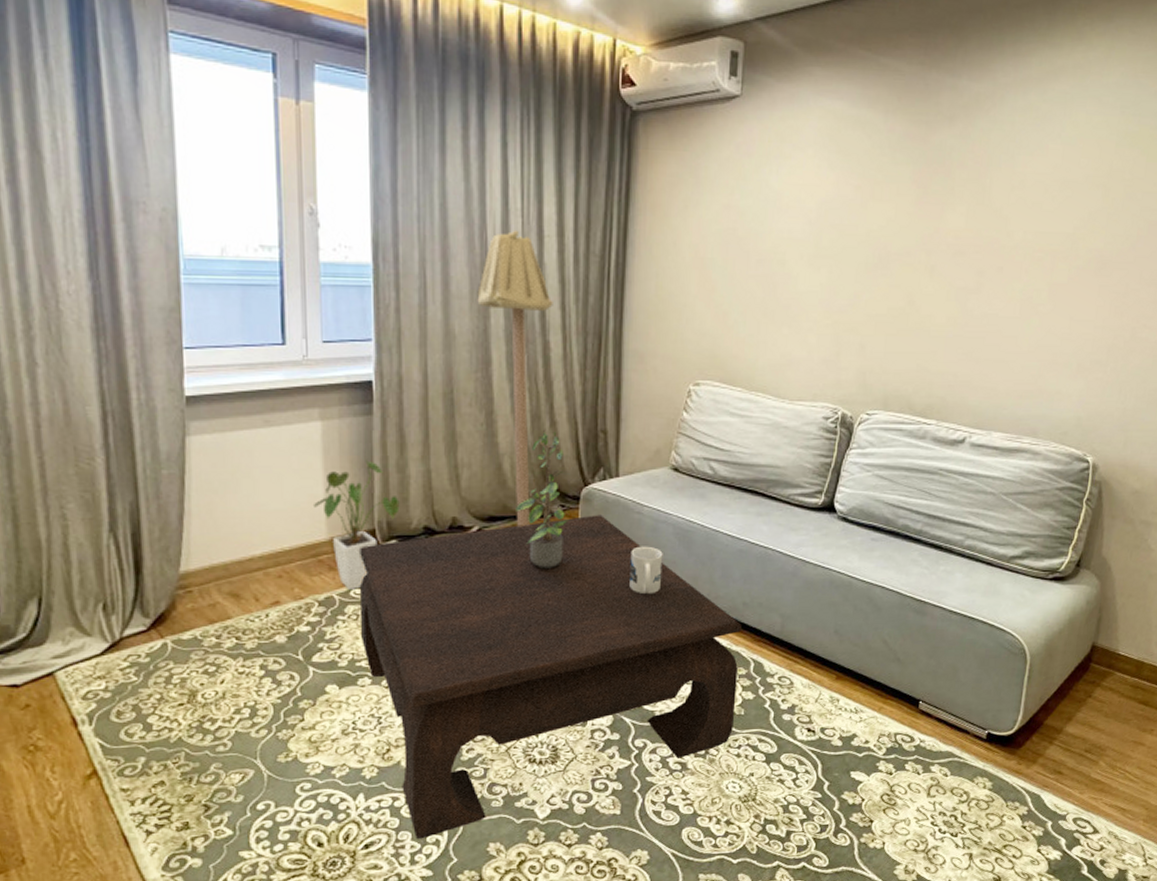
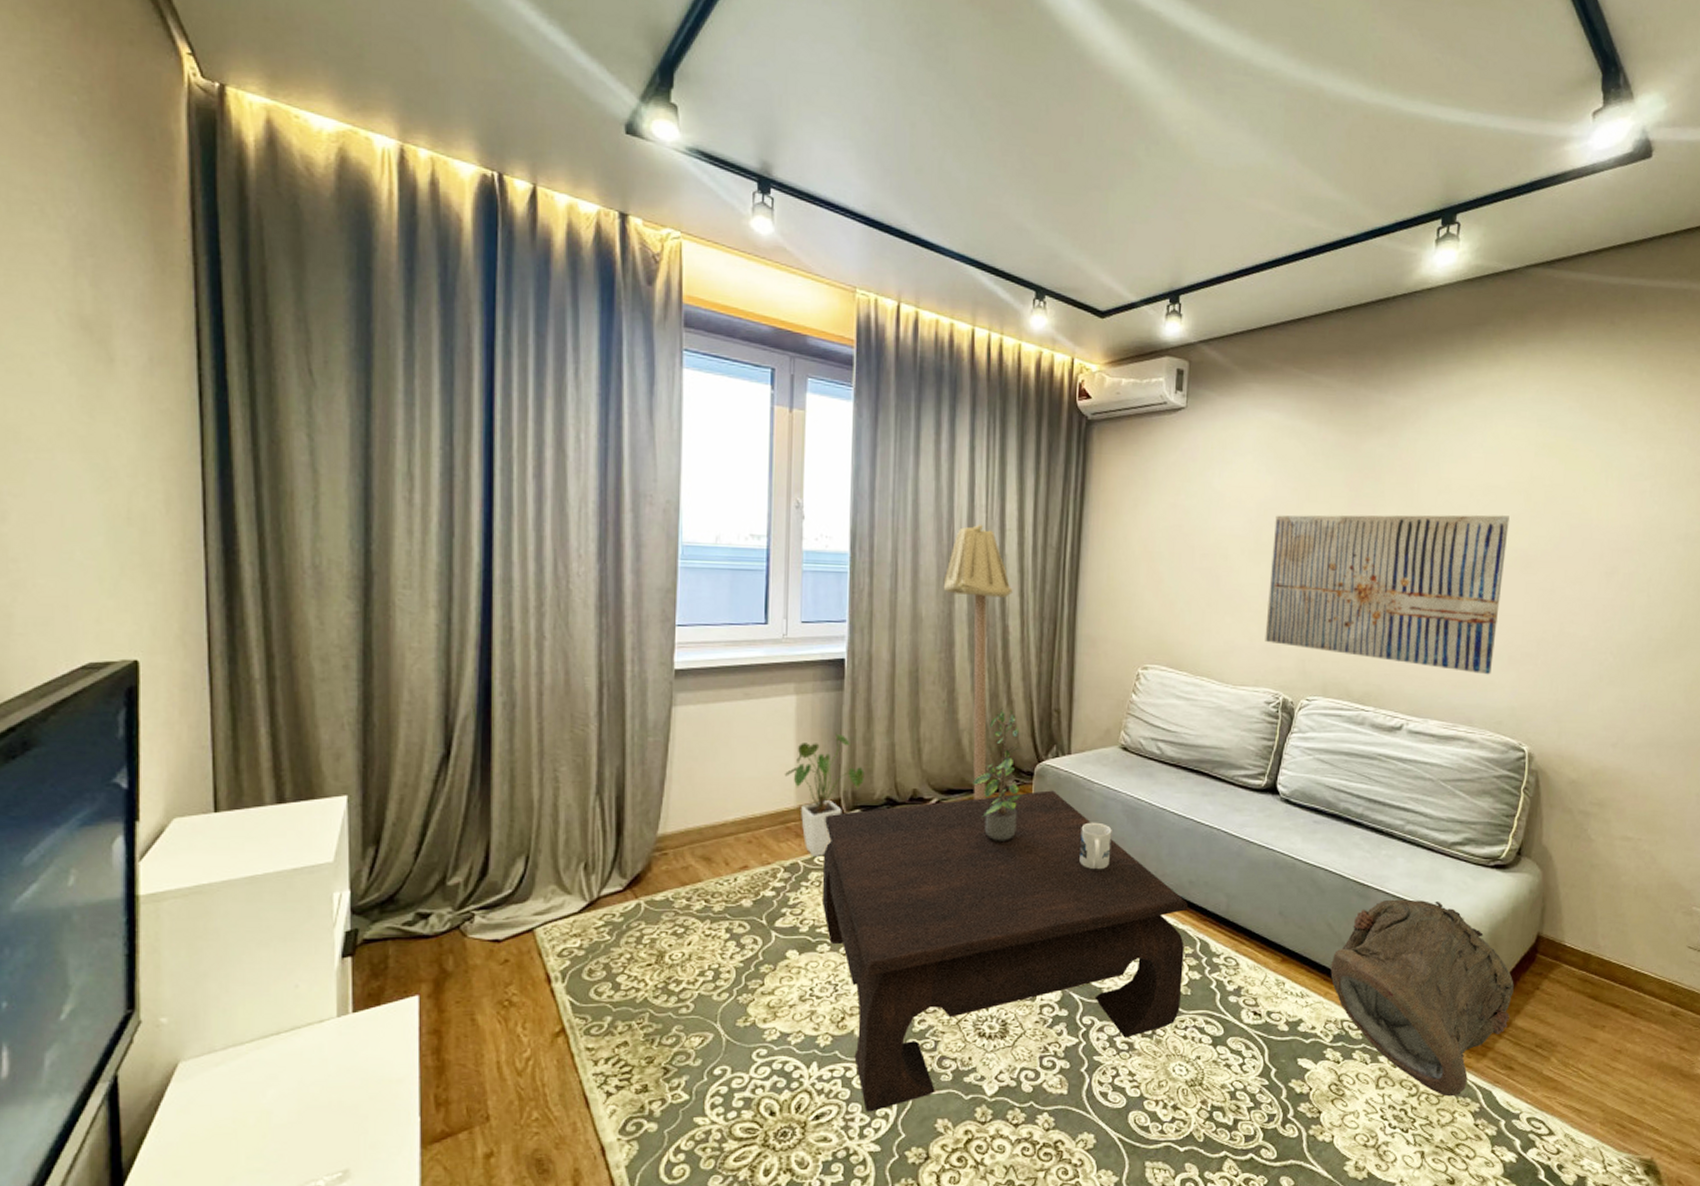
wall art: none [824,212,1086,384] -> present [1265,515,1509,675]
bag: none [885,614,1067,802] -> present [1330,899,1514,1097]

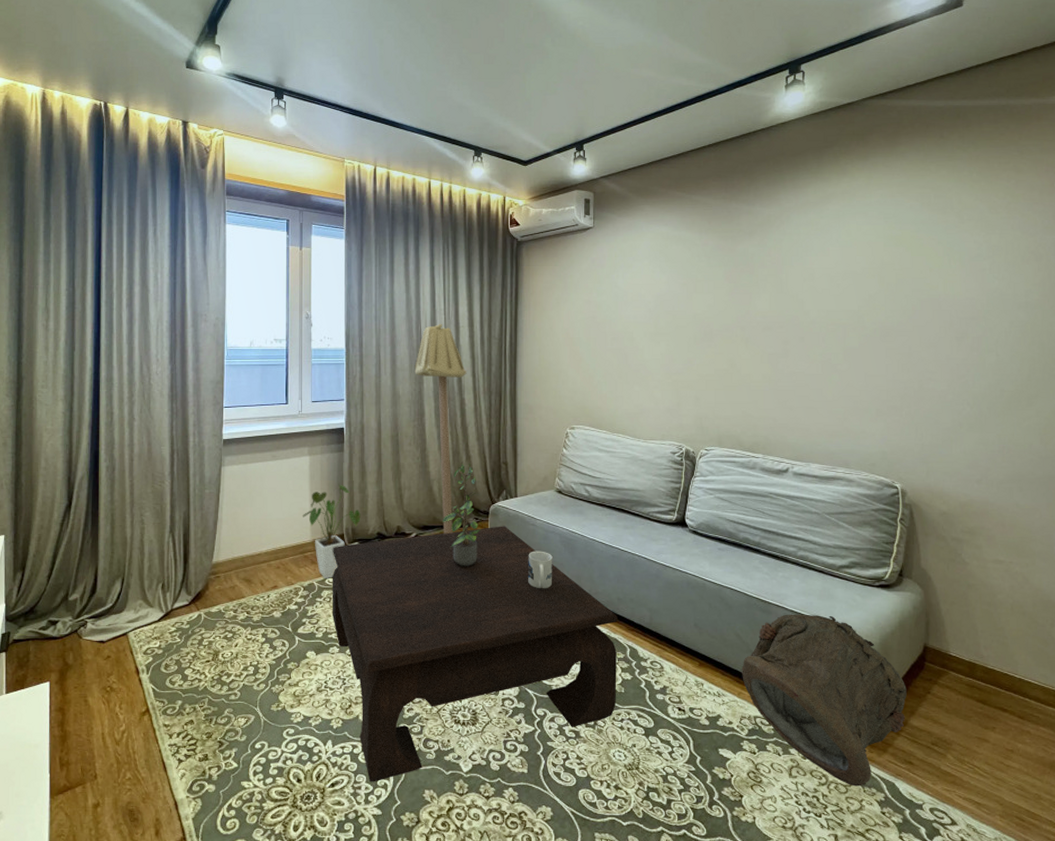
wall art: present [1265,515,1509,675] -> none [667,295,867,426]

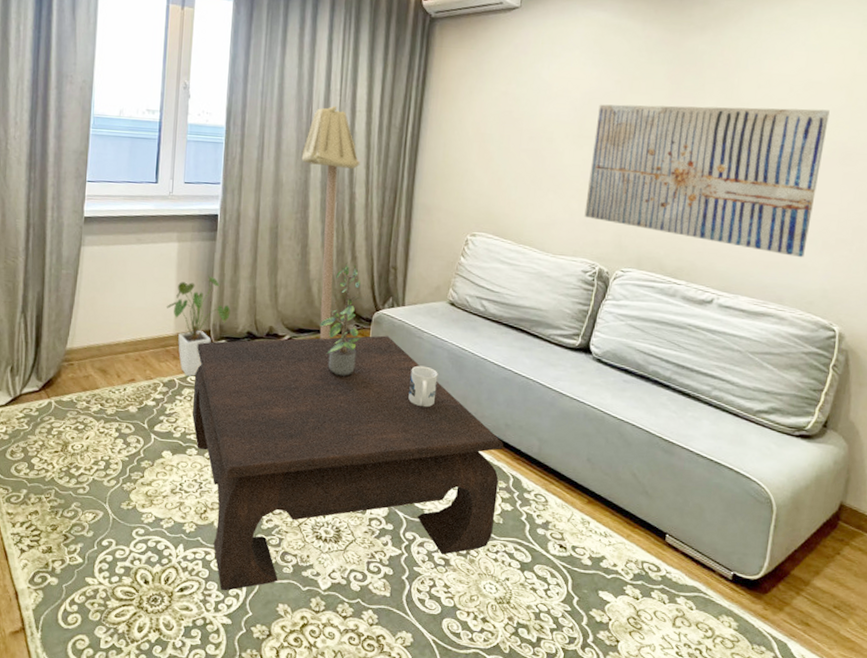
wall art: none [667,295,867,426] -> present [584,104,830,258]
bag: present [742,614,907,787] -> none [633,457,814,643]

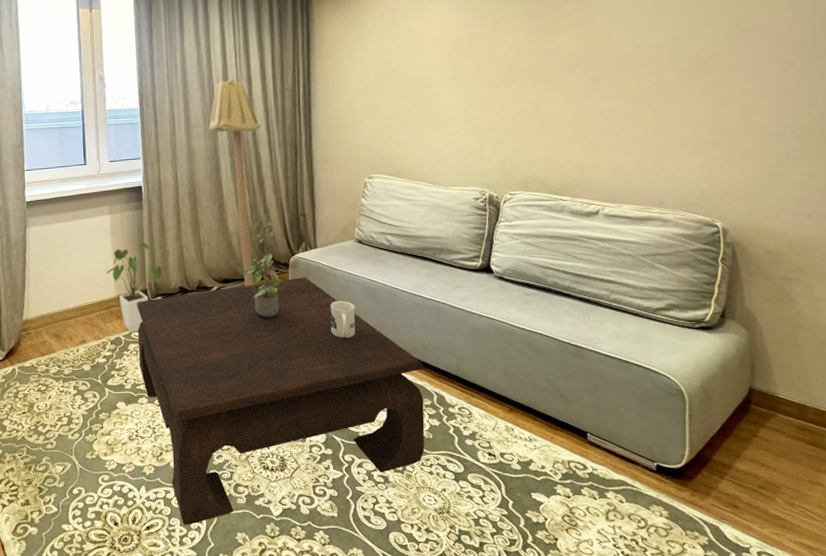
wall art: present [584,104,830,258] -> none [468,26,682,163]

